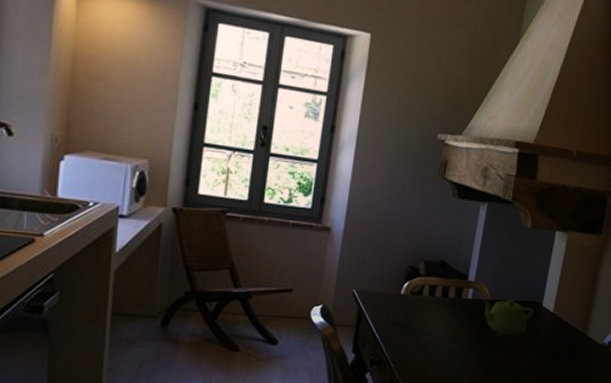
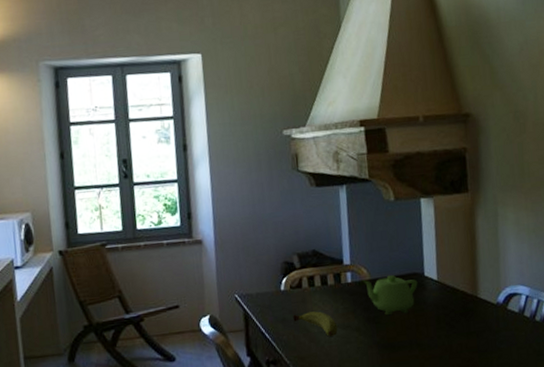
fruit: none [406,319,449,348] -> present [293,311,338,337]

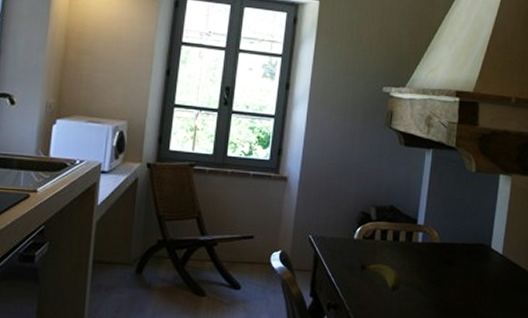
teapot: present [362,274,418,316] -> none [432,241,484,281]

